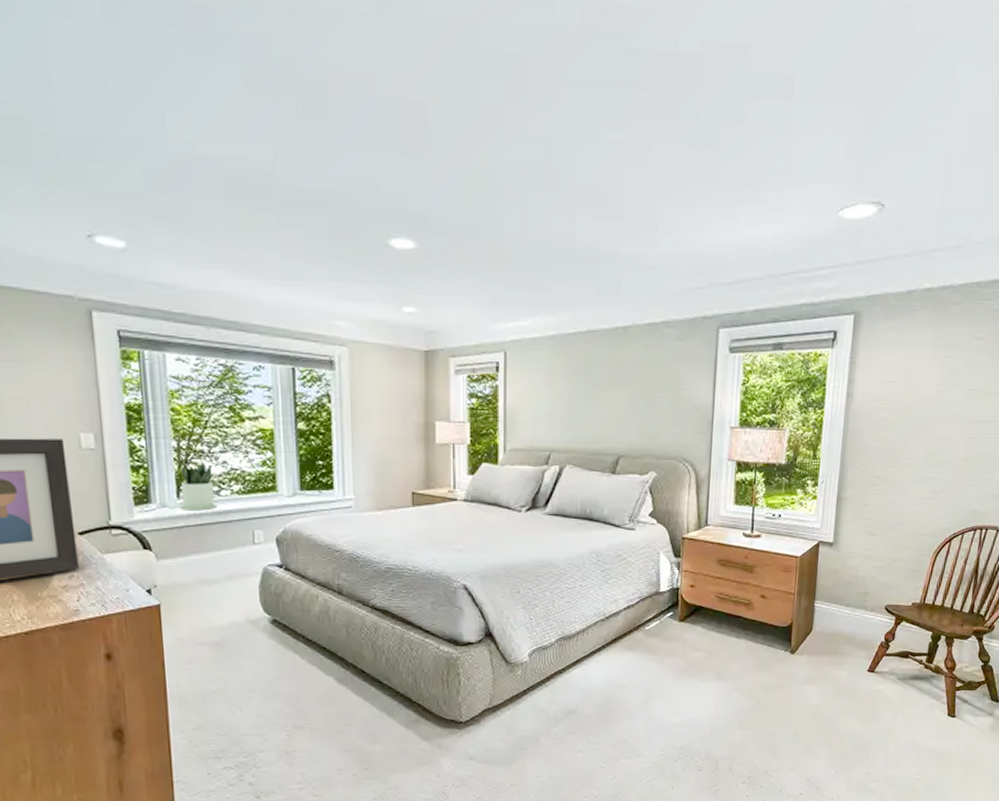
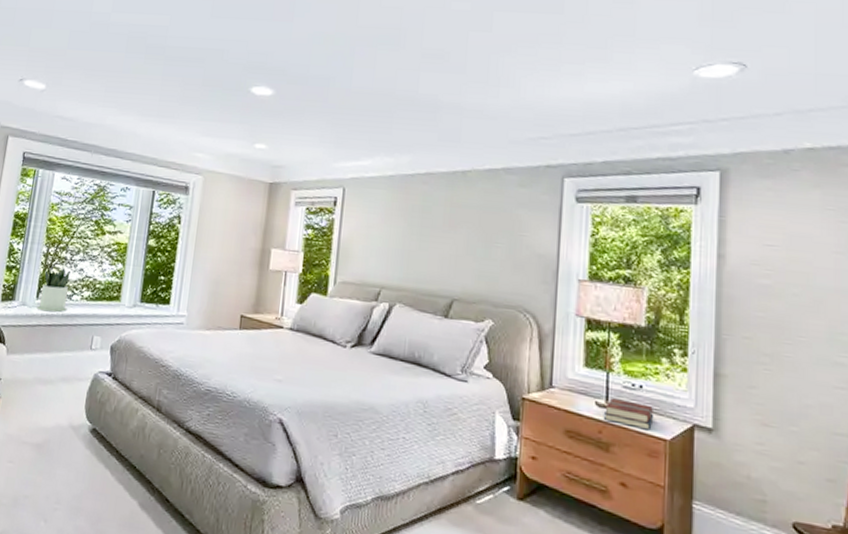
books: none [750,528,789,551] -> present [604,398,654,430]

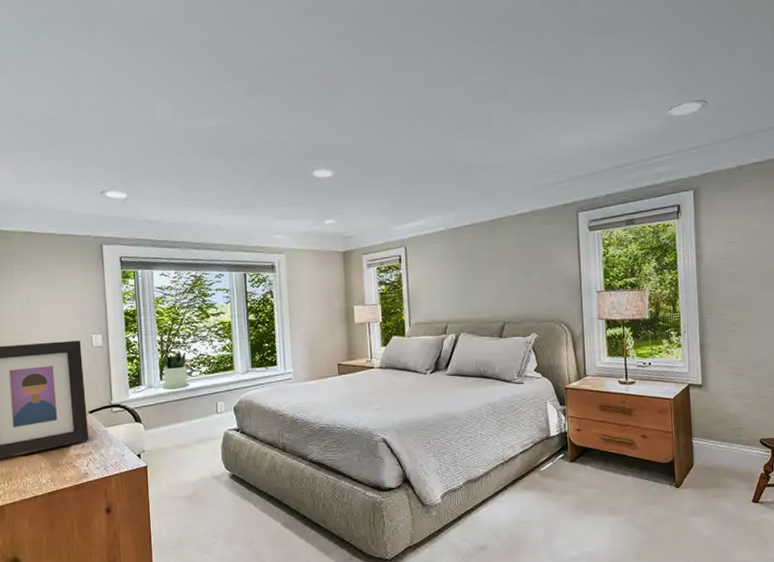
books: present [604,398,654,430] -> none [625,375,661,395]

